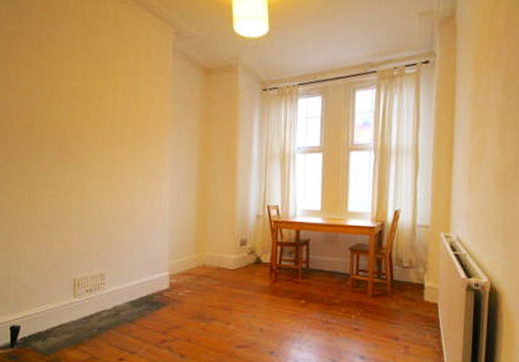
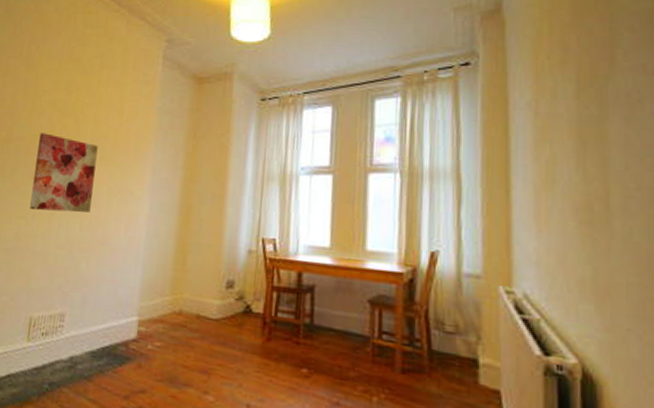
wall art: none [61,119,119,190] -> present [30,133,98,213]

